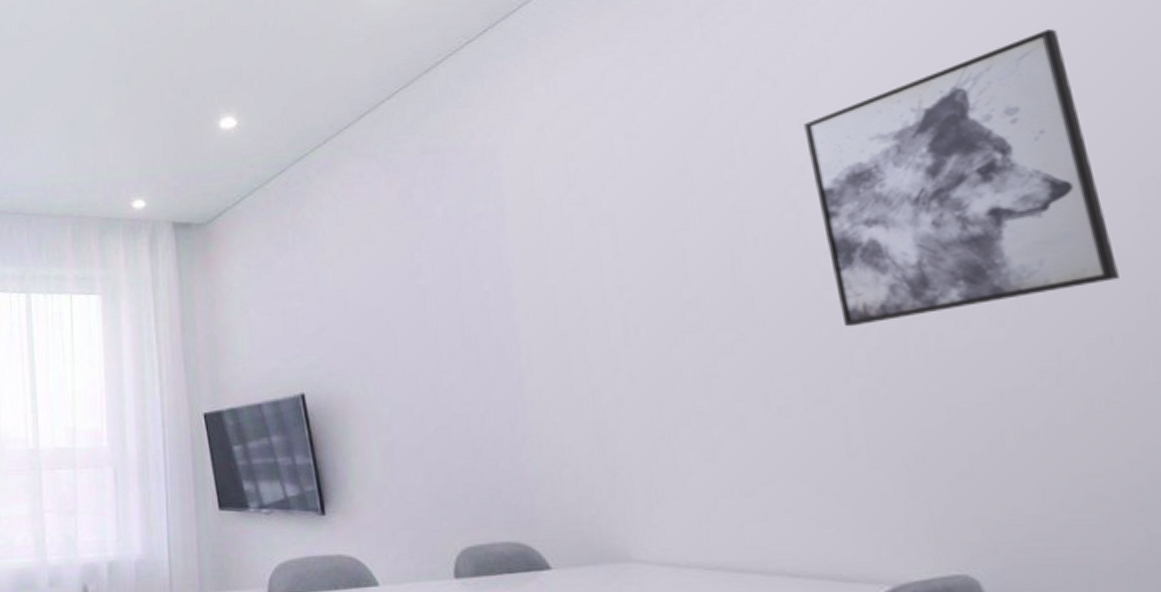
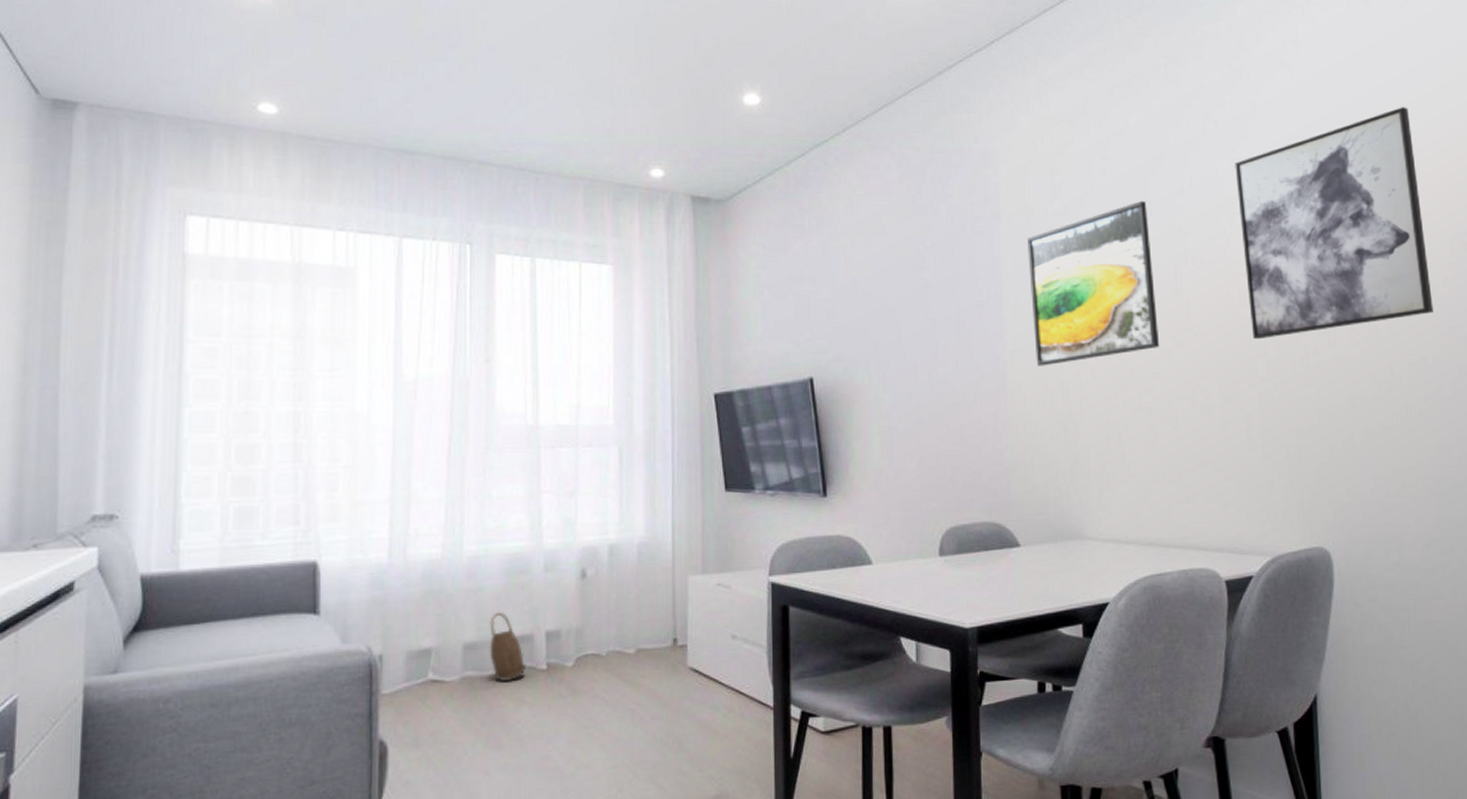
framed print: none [539,179,716,371] -> present [1027,201,1160,366]

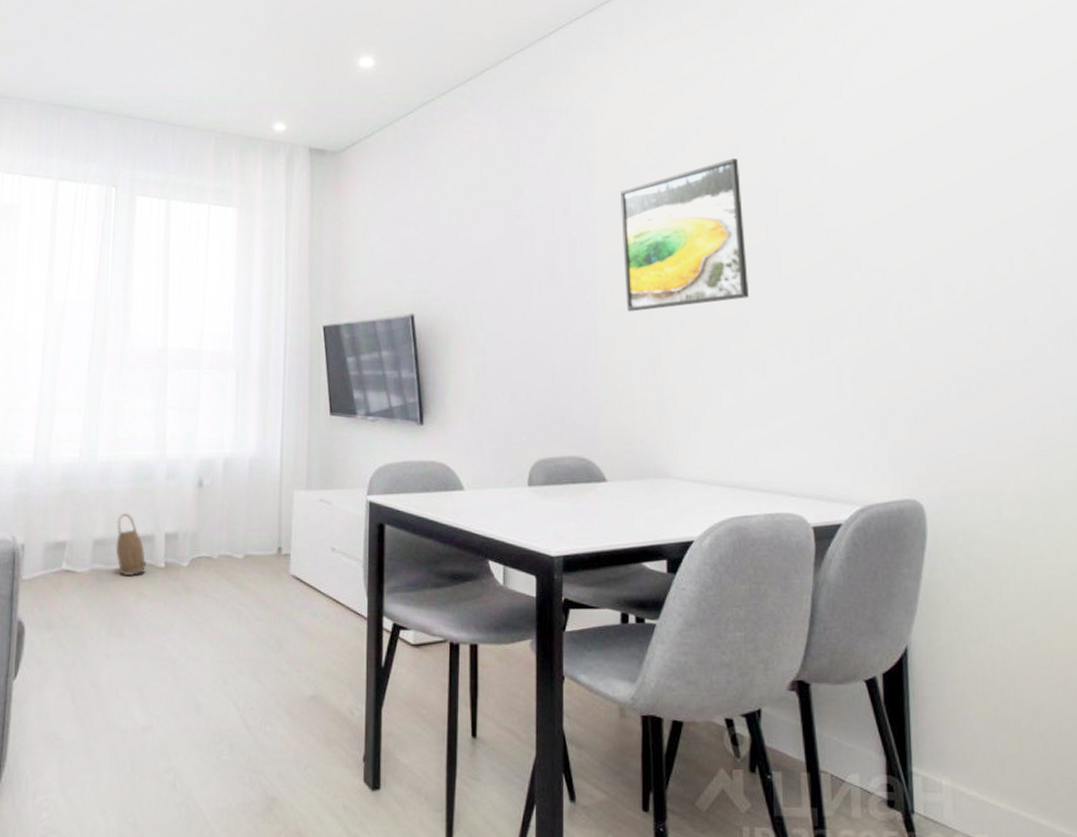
wall art: present [1235,106,1433,340] -> none [828,70,1036,294]

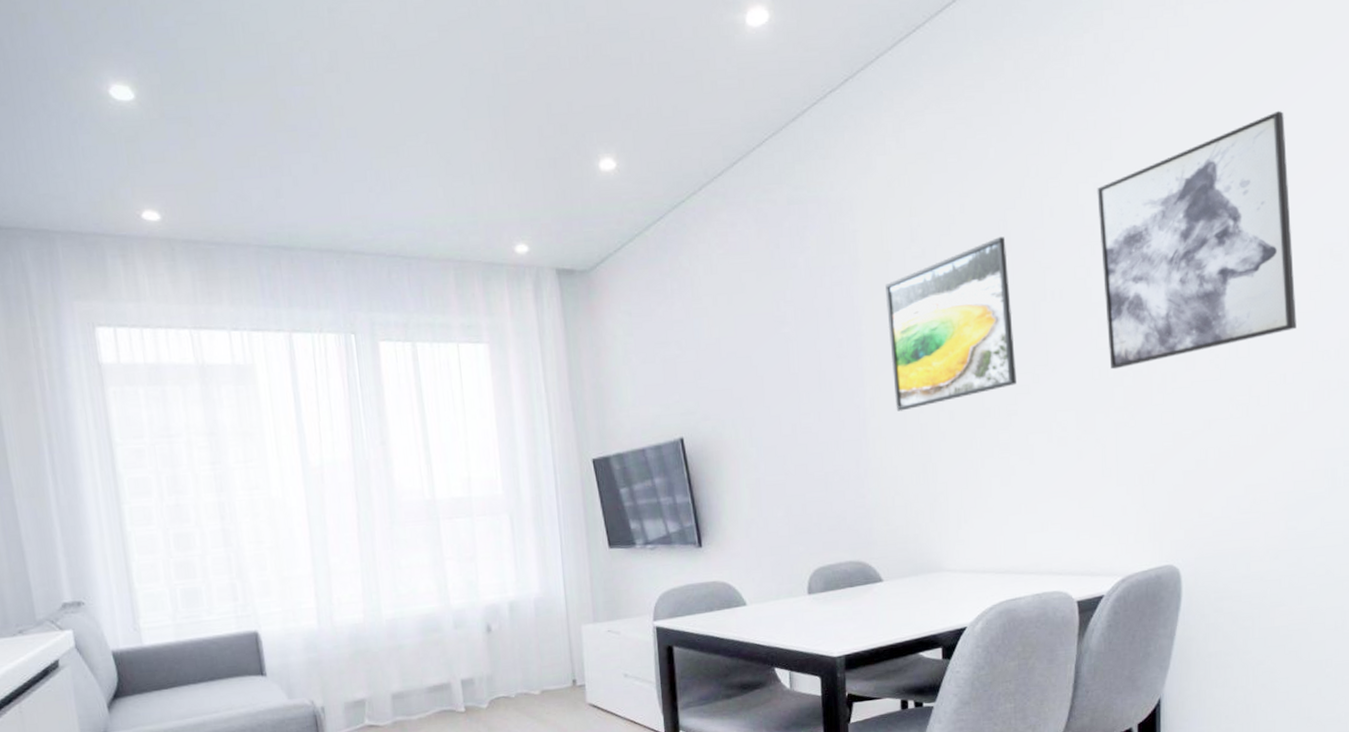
basket: present [115,512,147,576] -> none [412,665,448,723]
wall art: none [828,70,1036,294] -> present [1097,110,1297,370]

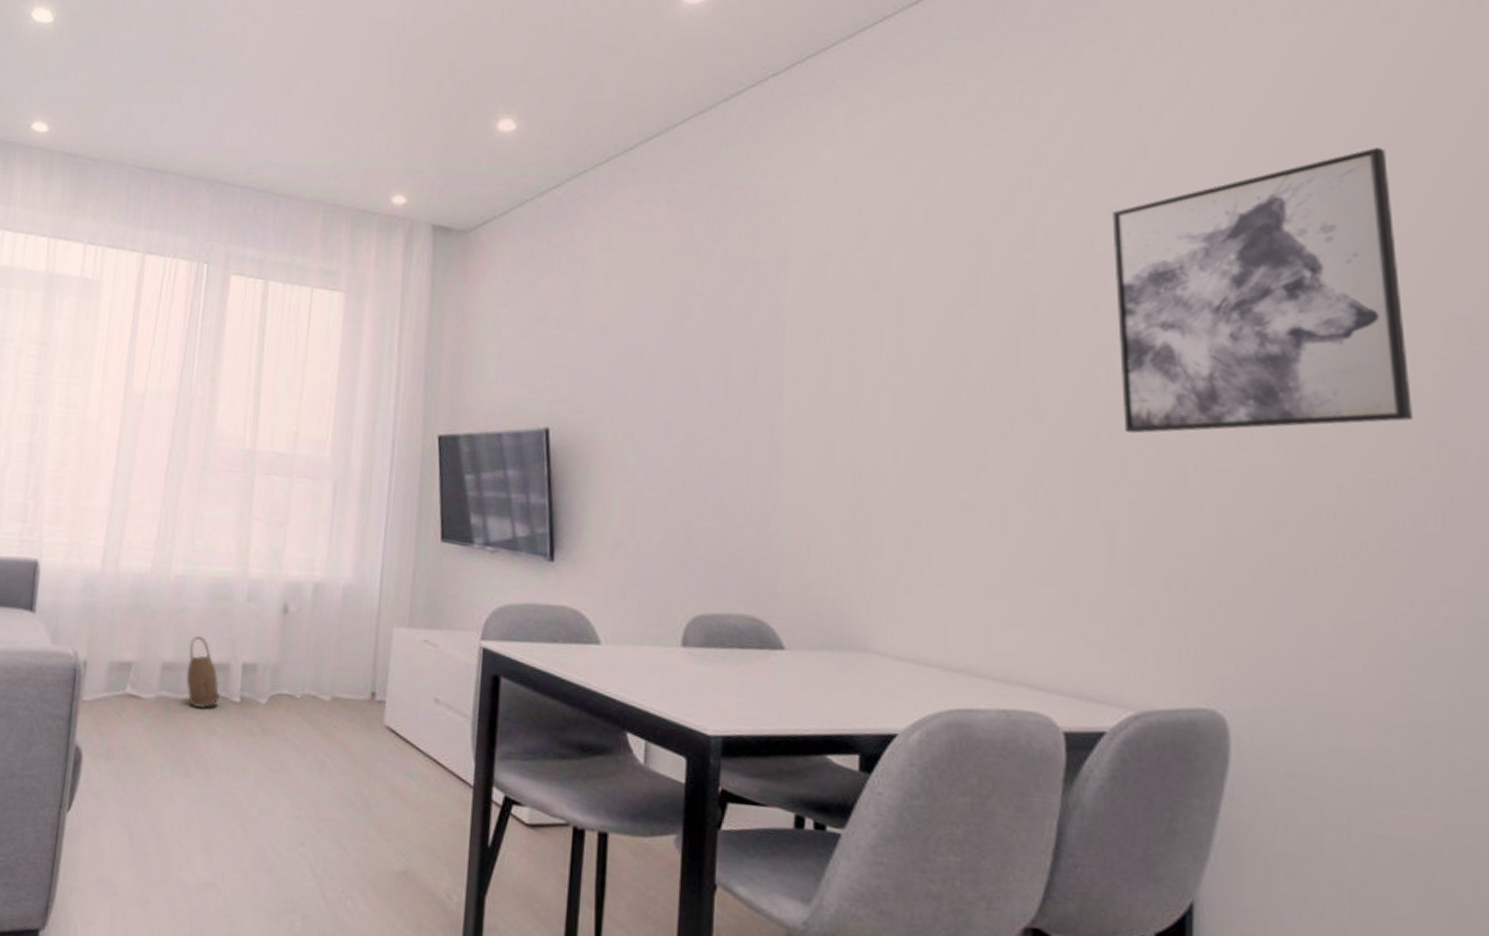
basket: none [412,665,448,723] -> present [186,635,220,708]
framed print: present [885,237,1018,411] -> none [820,253,990,441]

